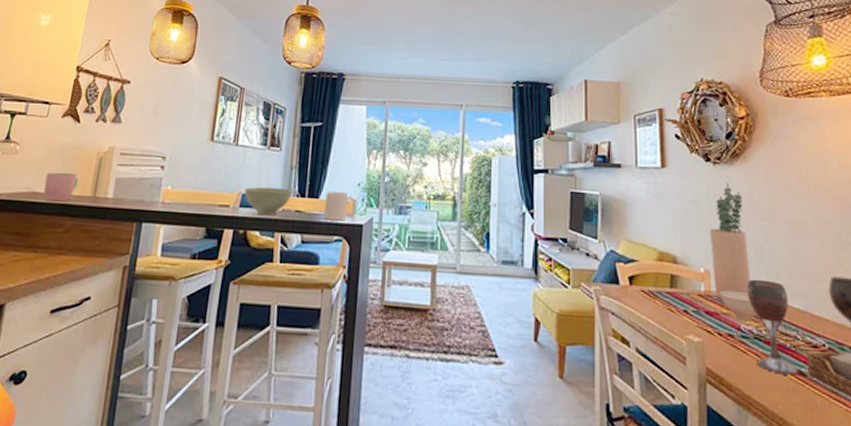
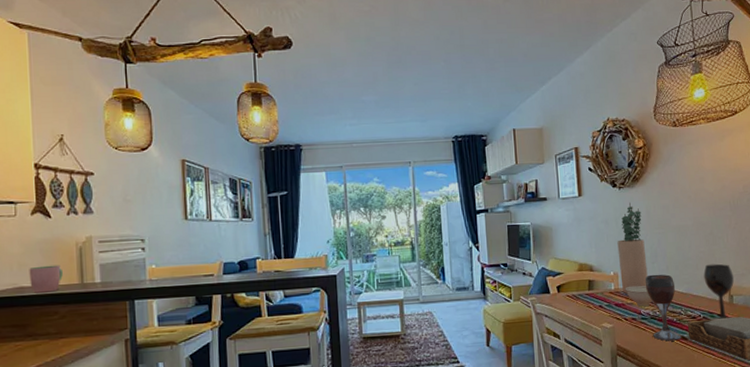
bowl: present [244,187,293,215] -> none [224,253,270,279]
mug: present [324,192,356,221] -> none [300,250,328,275]

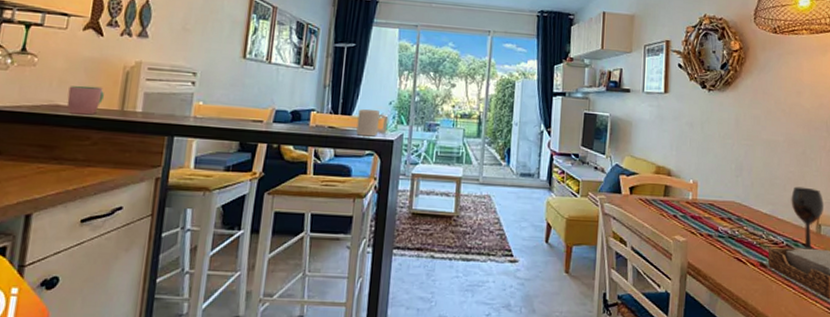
mug: none [300,250,328,275] -> present [356,109,387,137]
vase: present [617,202,648,295] -> none [700,106,731,207]
bowl: present [625,285,653,307] -> none [703,198,733,224]
cup: present [645,274,682,341] -> none [726,189,761,267]

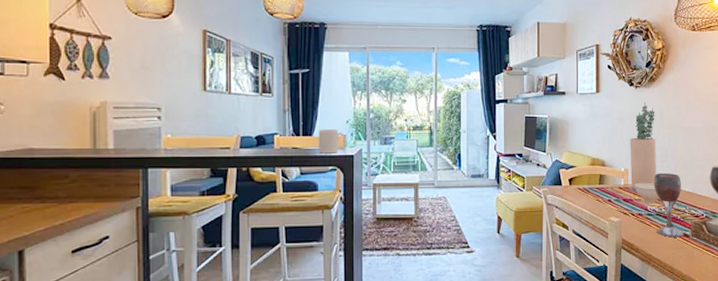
cup: present [66,85,104,115] -> none [40,128,75,156]
vase: none [700,106,731,207] -> present [630,101,657,191]
bowl: none [703,198,733,224] -> present [634,182,660,204]
cup: none [726,189,761,267] -> present [653,173,685,238]

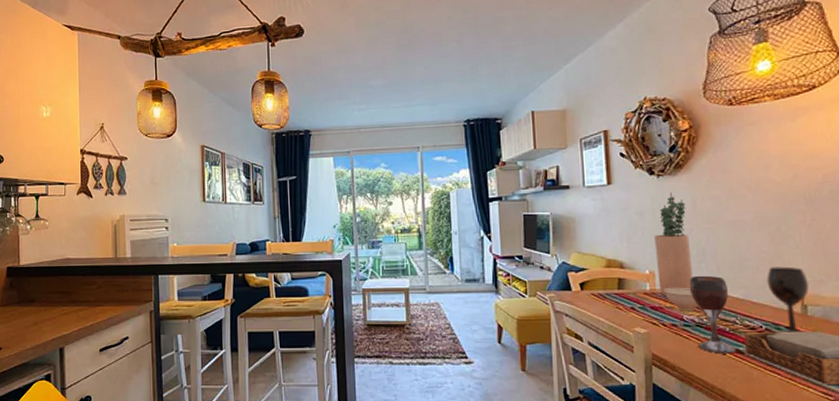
mug: present [318,129,346,154] -> none [307,234,334,259]

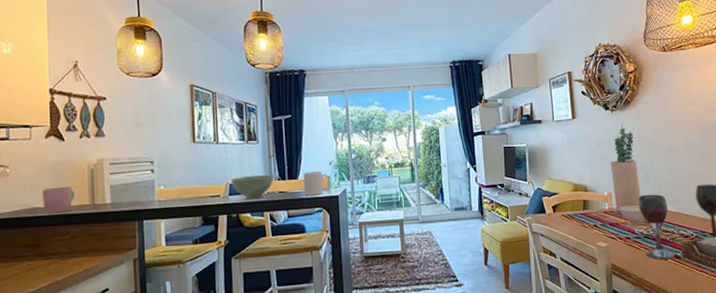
cup: none [74,240,100,264] -> present [42,186,74,214]
bowl: none [237,236,279,259] -> present [230,175,274,199]
mug: none [307,234,334,259] -> present [303,171,330,196]

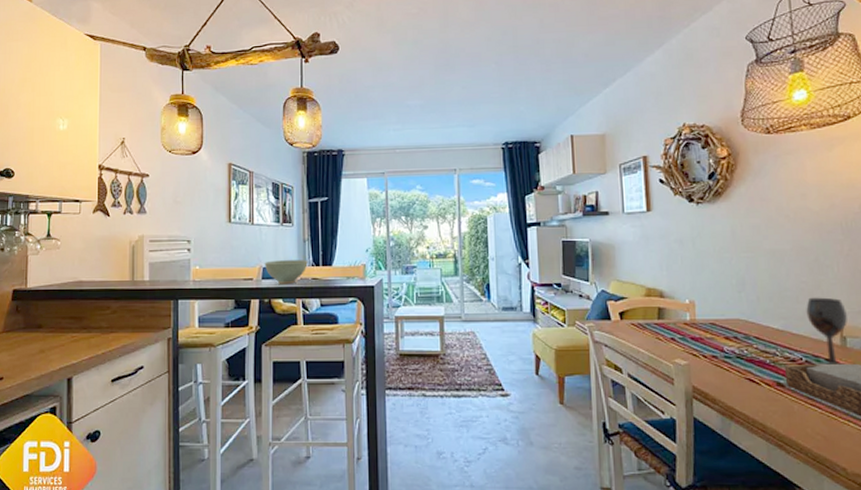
cup: present [42,186,74,214] -> none [88,261,116,288]
mug: present [303,171,330,196] -> none [338,259,366,284]
vase: present [610,124,641,214] -> none [694,219,733,327]
bowl: present [619,205,646,227] -> none [703,317,739,344]
cup: present [638,194,676,260] -> none [729,305,778,387]

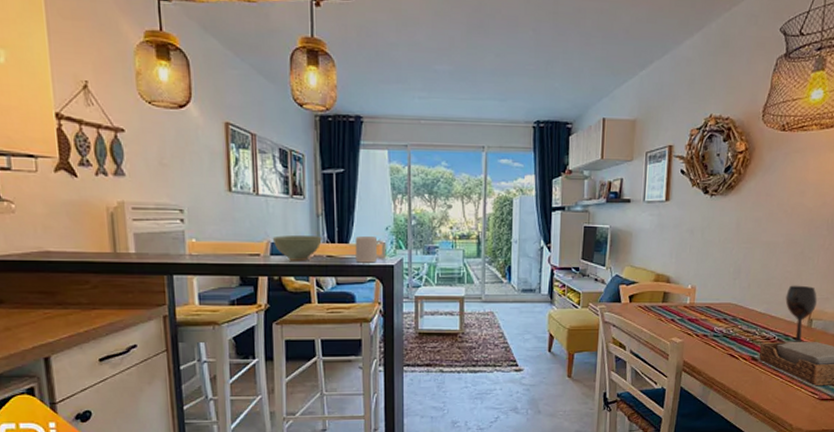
mug: none [338,259,366,284] -> present [355,237,385,263]

